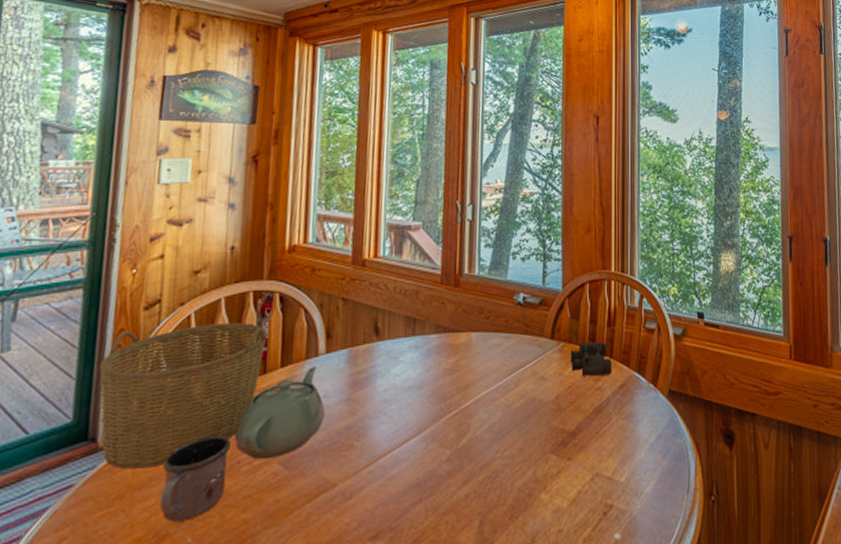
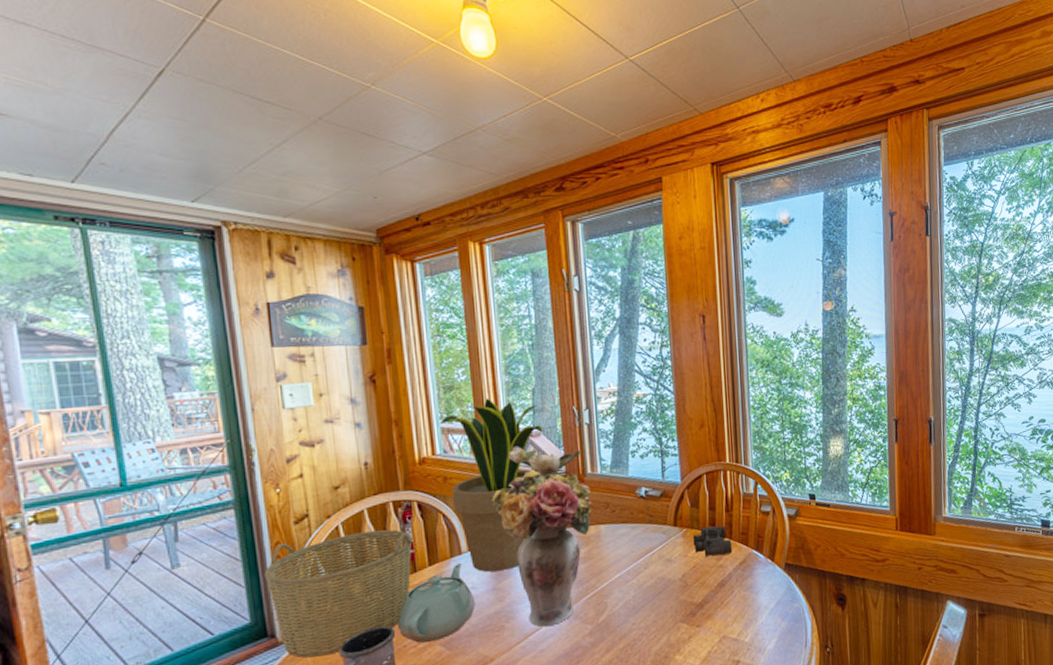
potted plant: none [316,186,423,379] -> present [439,398,543,572]
flower arrangement: none [356,239,467,448] -> present [488,446,592,627]

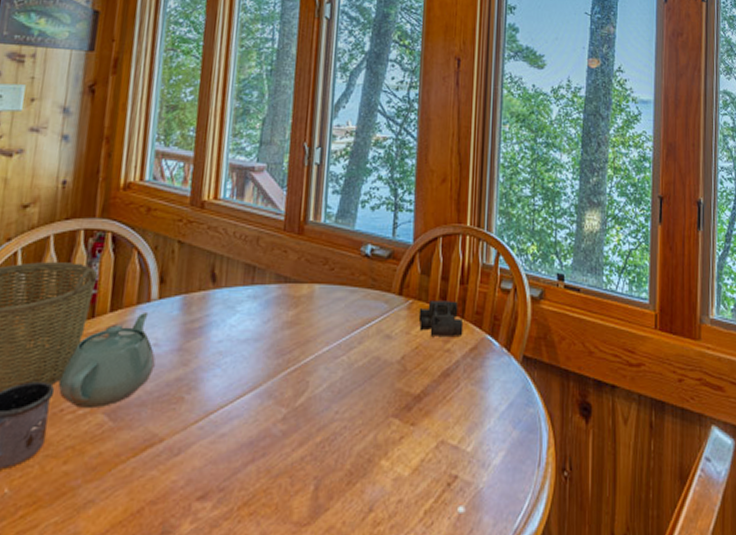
potted plant: present [439,398,543,572] -> none [152,123,268,327]
flower arrangement: present [488,446,592,627] -> none [193,180,311,403]

